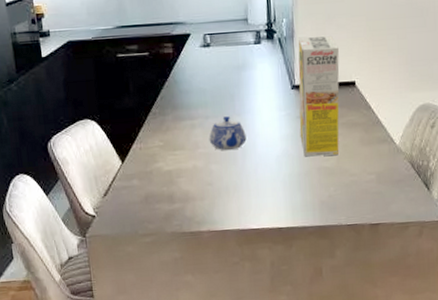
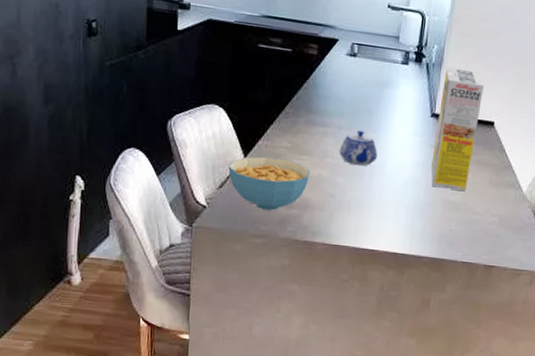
cereal bowl: none [109,157,186,209] -> present [228,156,311,210]

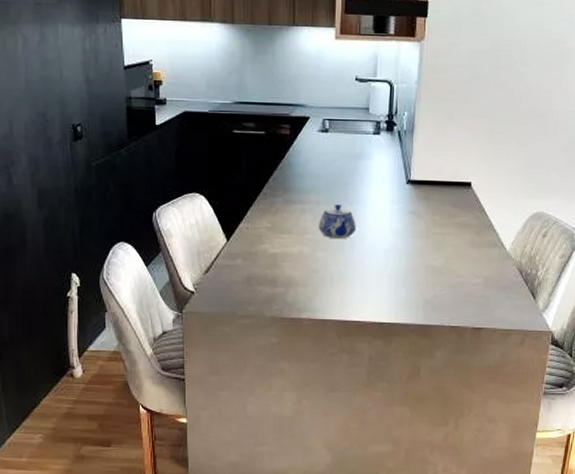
cereal bowl: present [228,156,311,210] -> none [212,239,292,290]
cereal box: present [431,67,484,191] -> none [410,132,458,254]

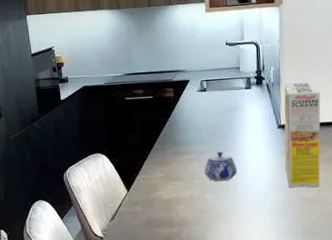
cereal box: none [410,132,458,254] -> present [284,82,321,188]

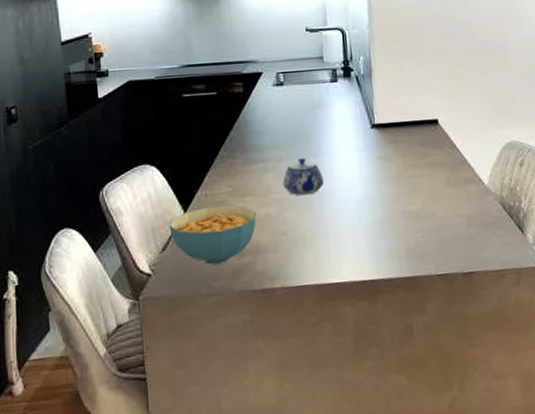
cereal bowl: none [116,187,184,232] -> present [169,205,257,265]
cereal box: present [284,82,321,188] -> none [376,73,425,201]

